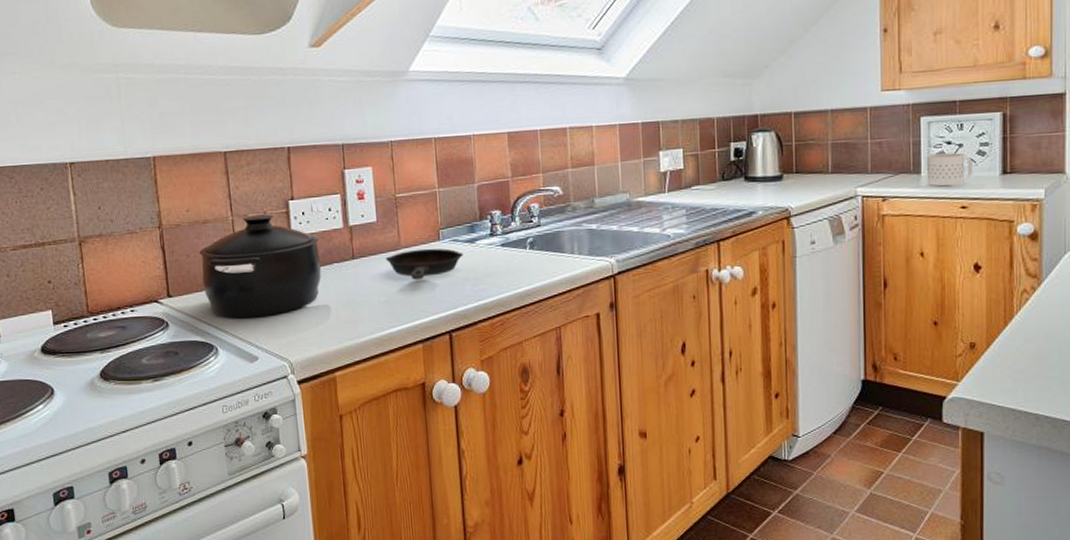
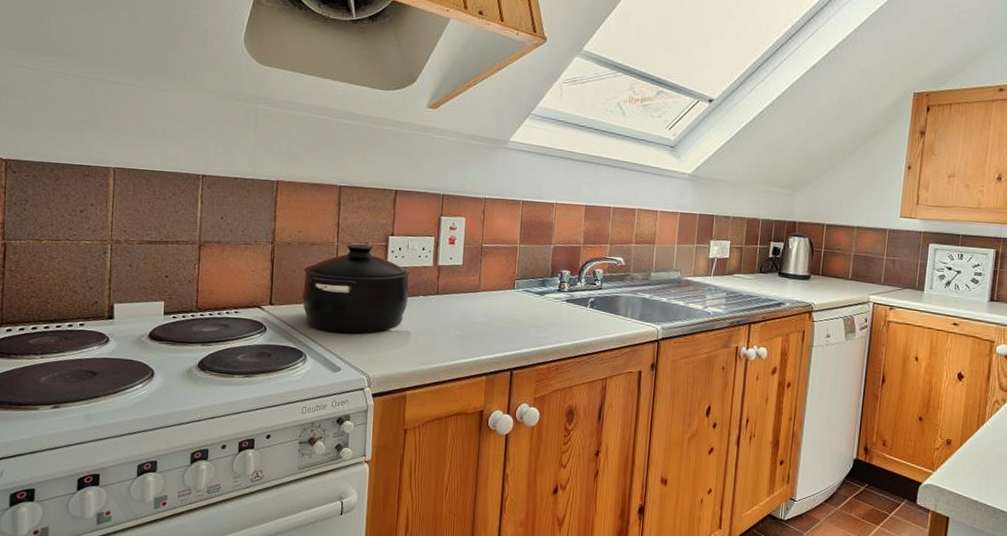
frying pan: present [385,248,463,280] -> none [465,294,532,321]
mug: present [926,152,973,187] -> none [928,276,967,306]

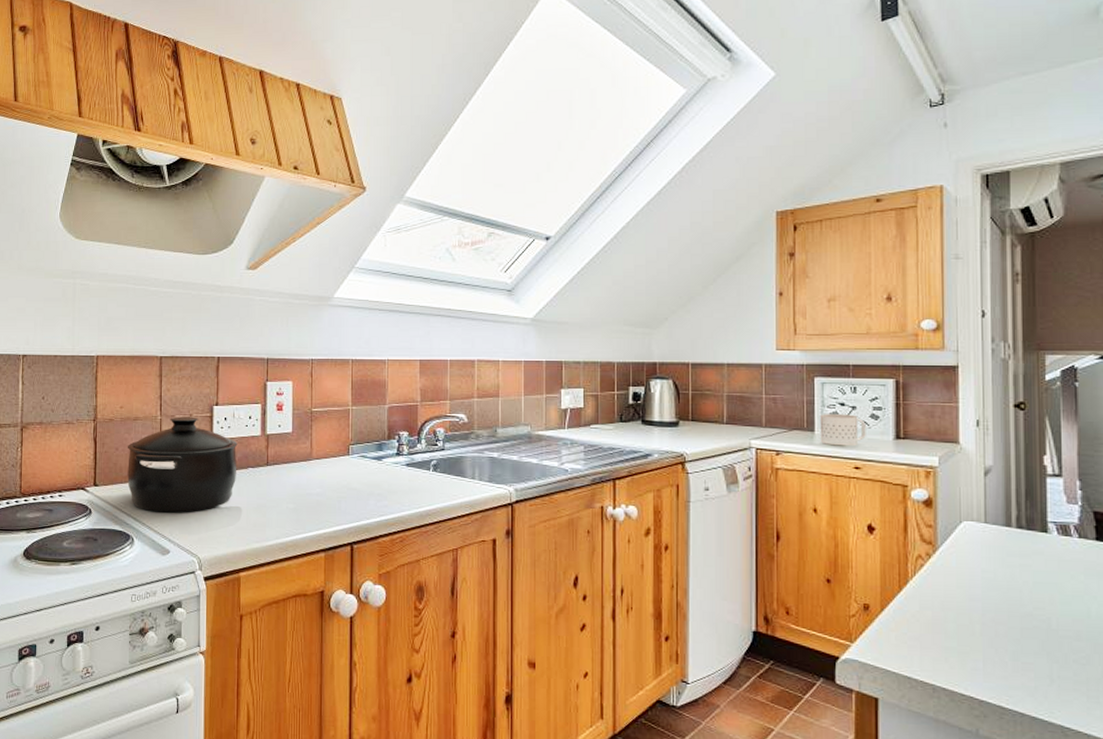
mug: none [928,276,967,306] -> present [819,414,866,446]

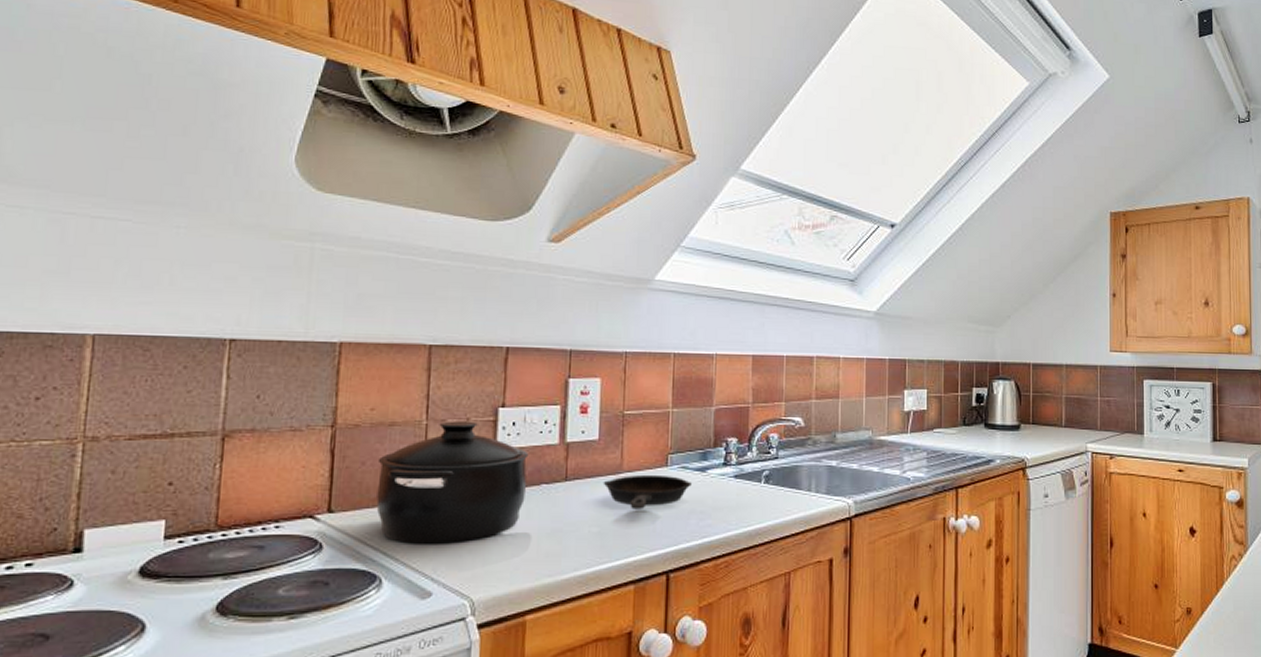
frying pan: none [297,461,370,491] -> present [603,474,692,509]
mug: present [819,414,866,446] -> none [1148,417,1188,449]

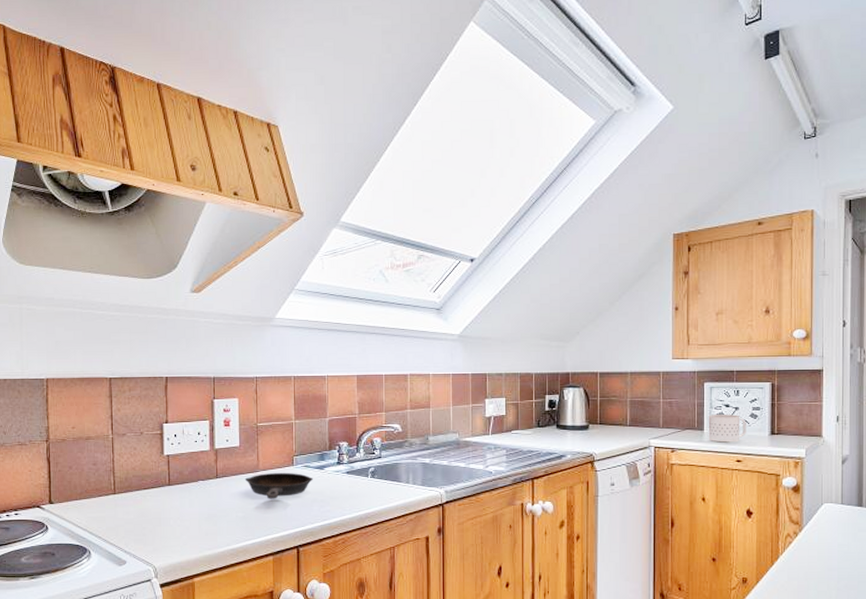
saucepan: present [376,421,529,544] -> none [80,435,188,526]
mug: none [1148,417,1188,449] -> present [708,414,747,443]

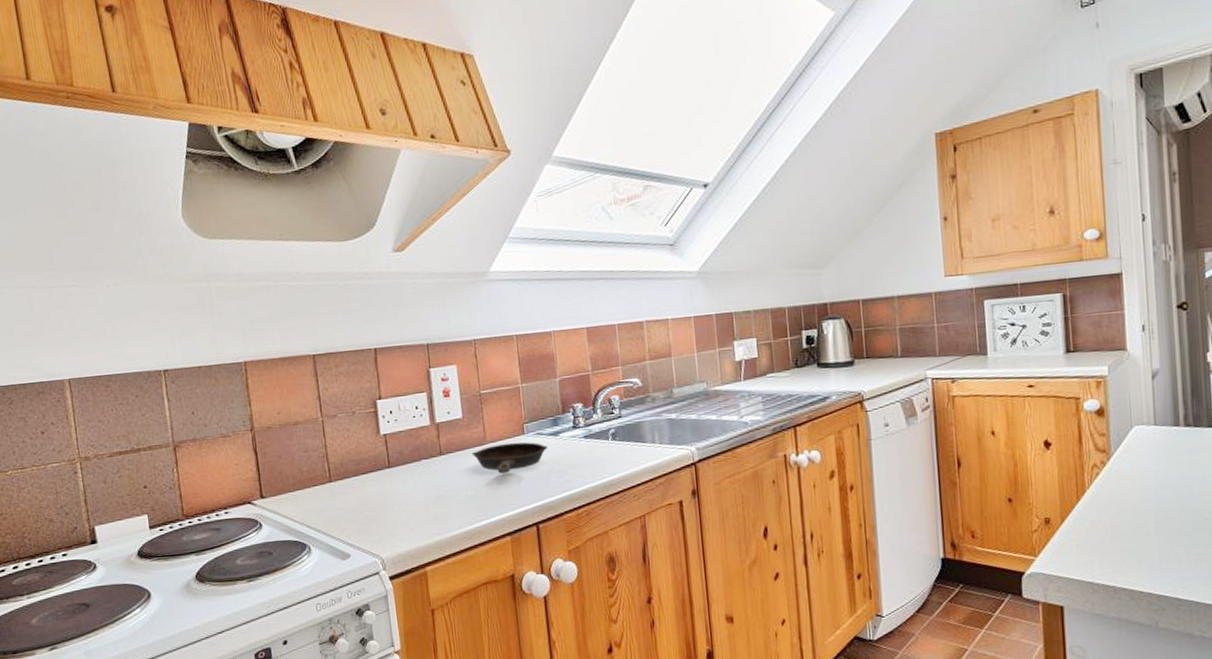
mug: present [708,414,747,443] -> none [991,333,1038,367]

